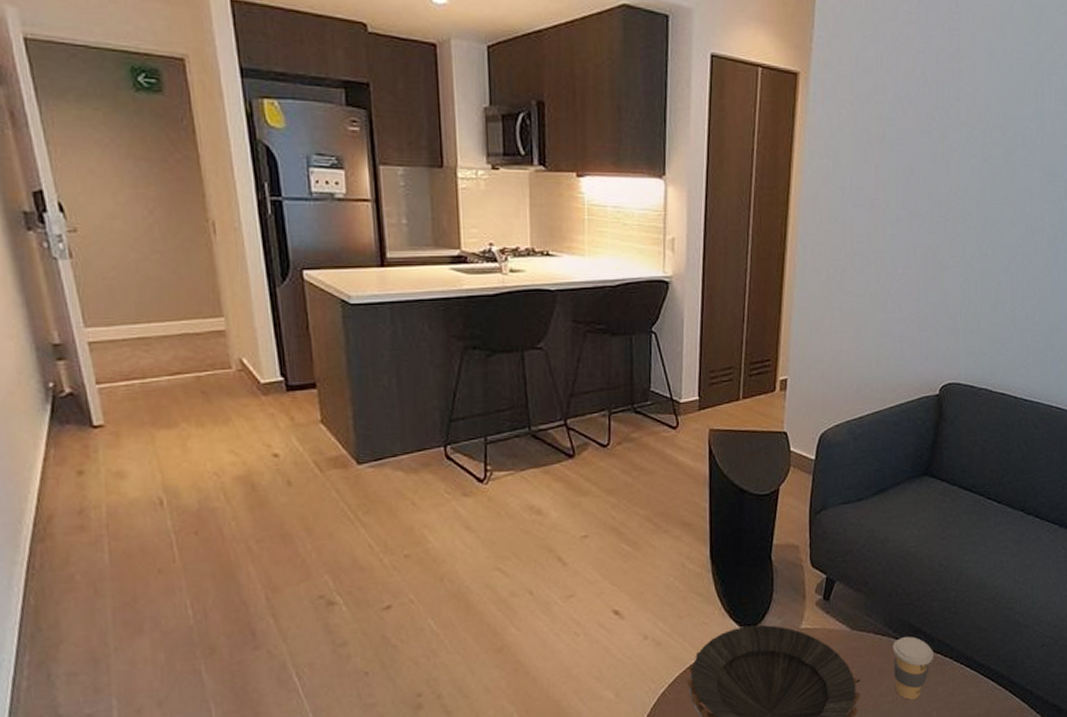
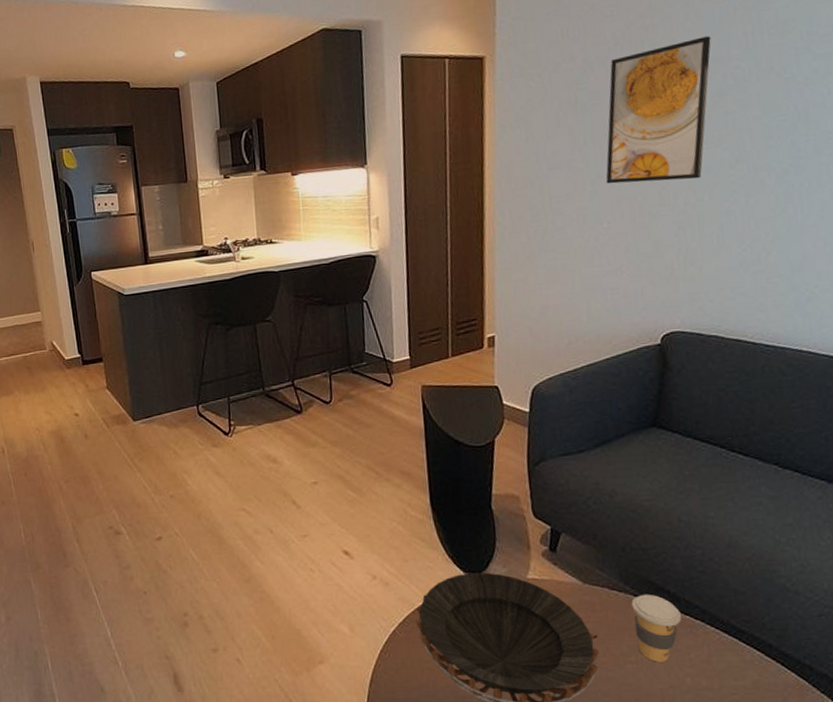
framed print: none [904,90,1008,234] -> present [606,36,711,184]

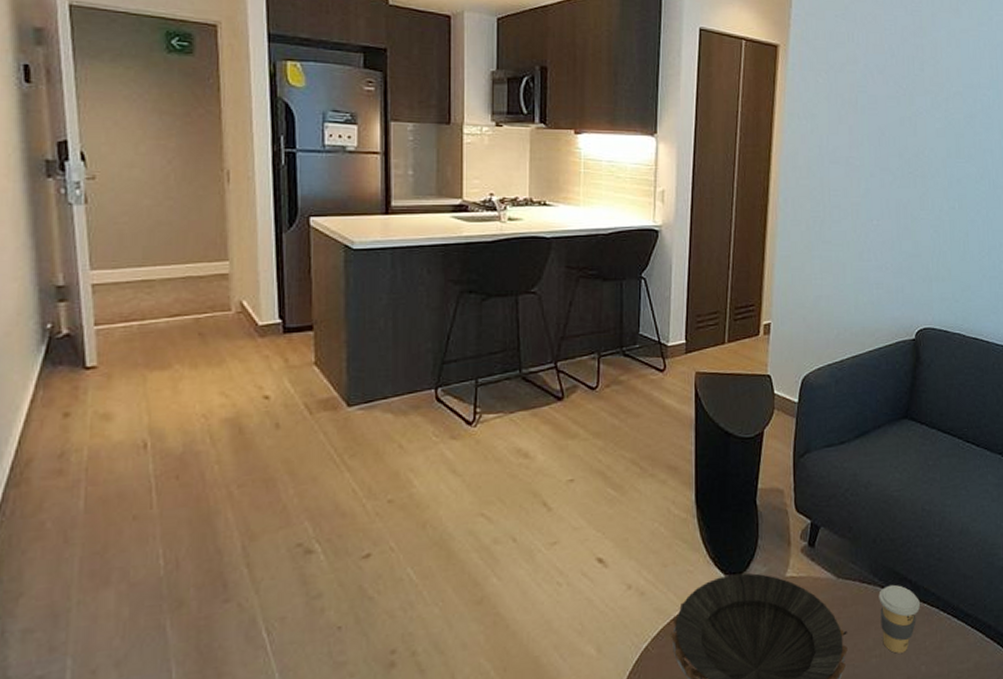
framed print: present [606,36,711,184] -> none [877,63,966,189]

